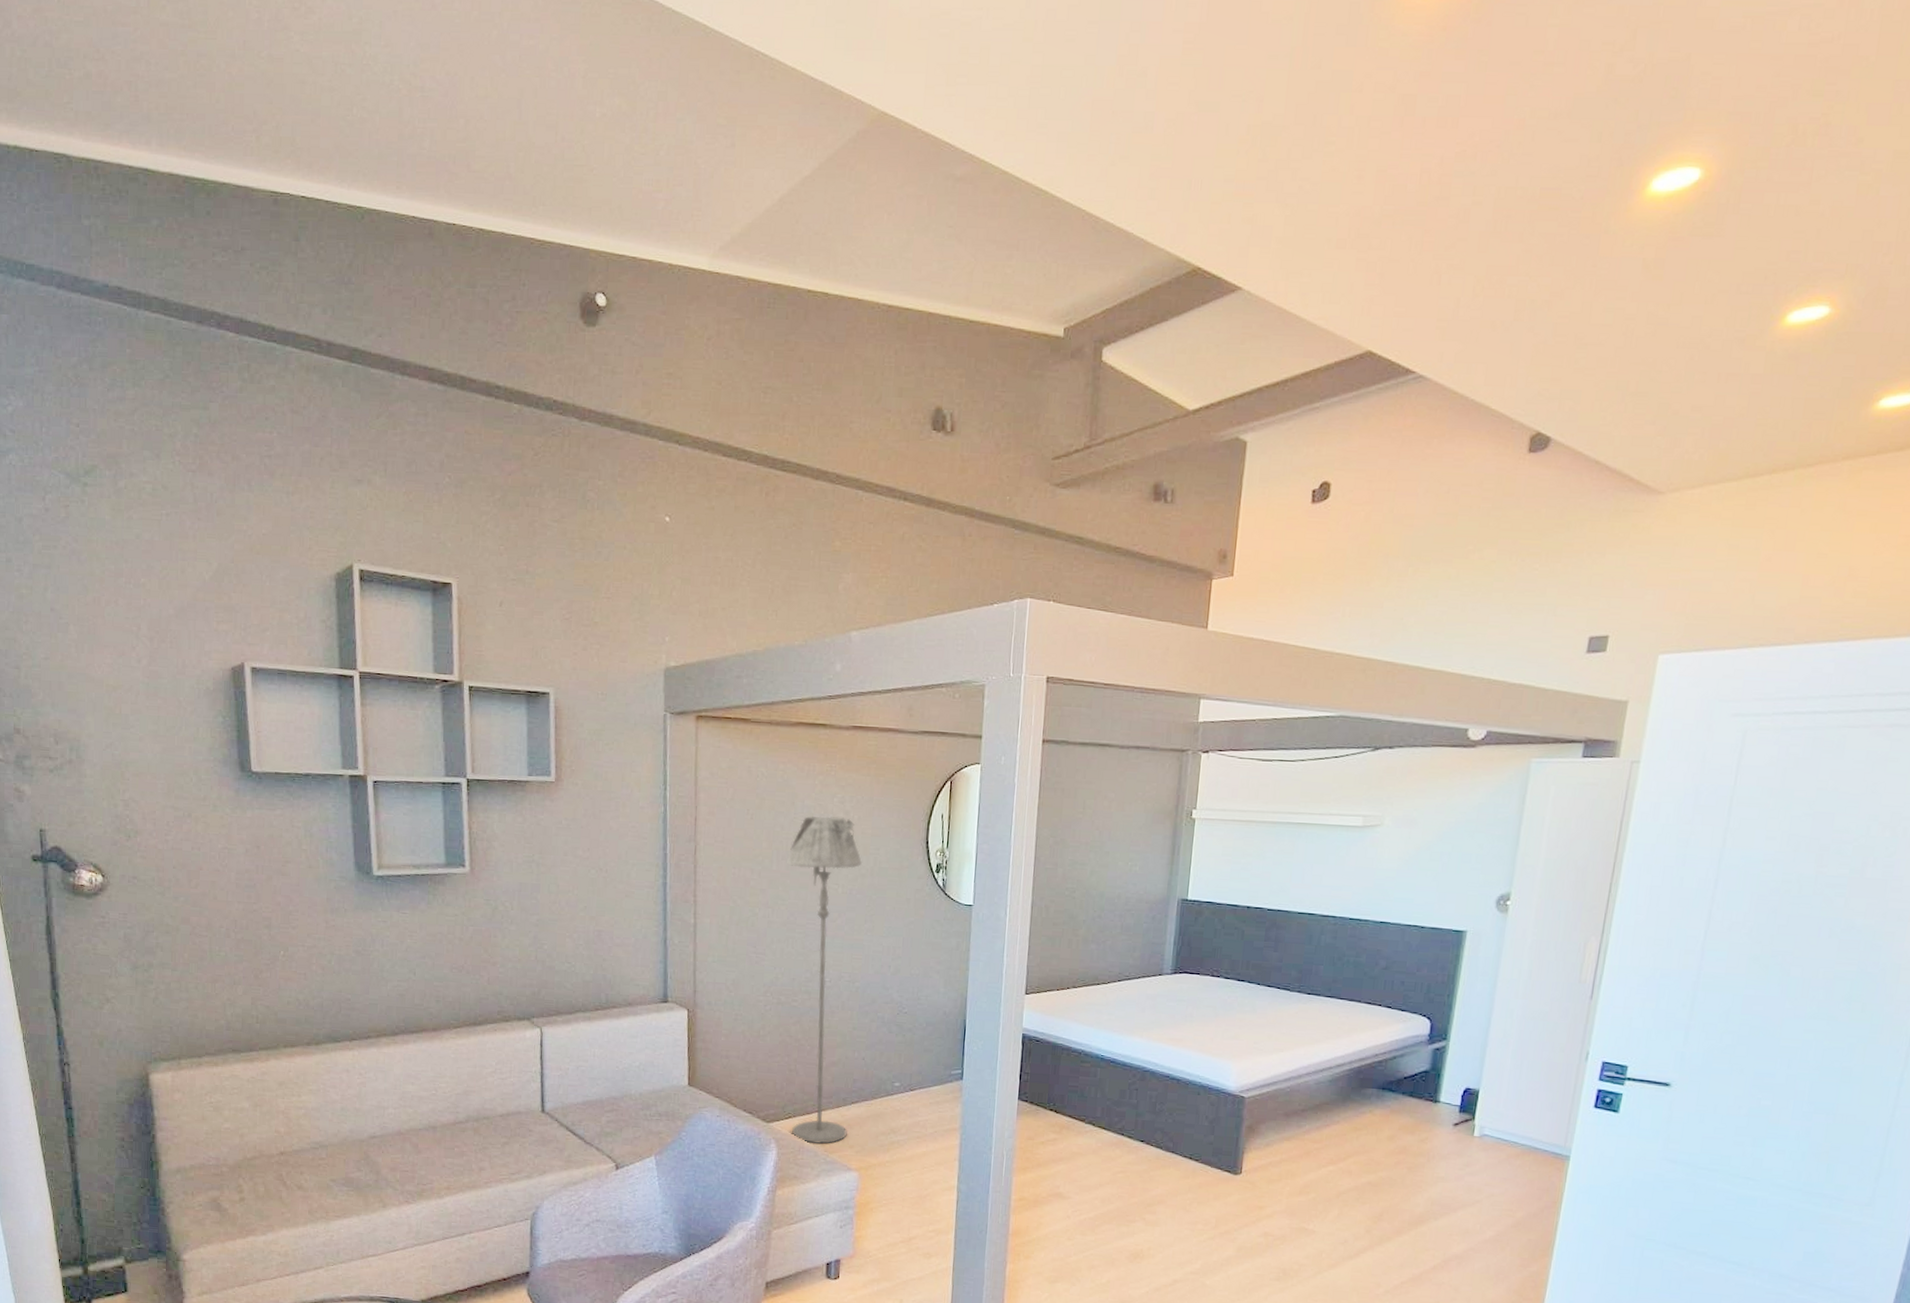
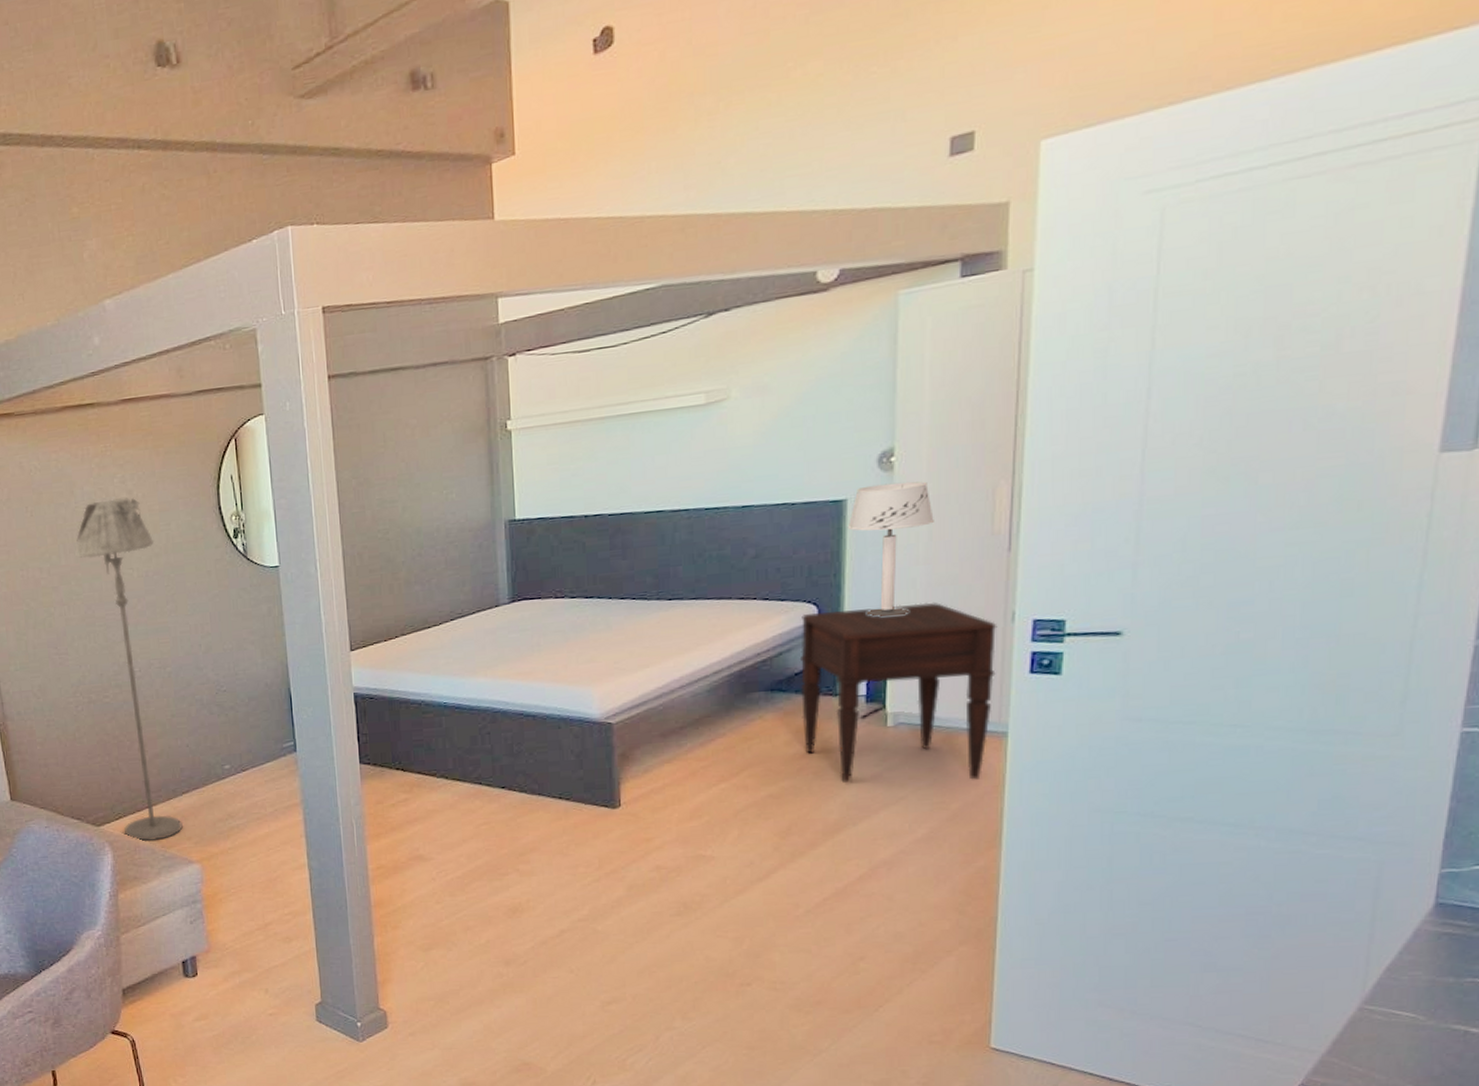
nightstand: none [1403,1026,1574,1194] -> present [799,602,998,784]
table lamp: none [1464,922,1535,1040] -> present [847,481,934,617]

